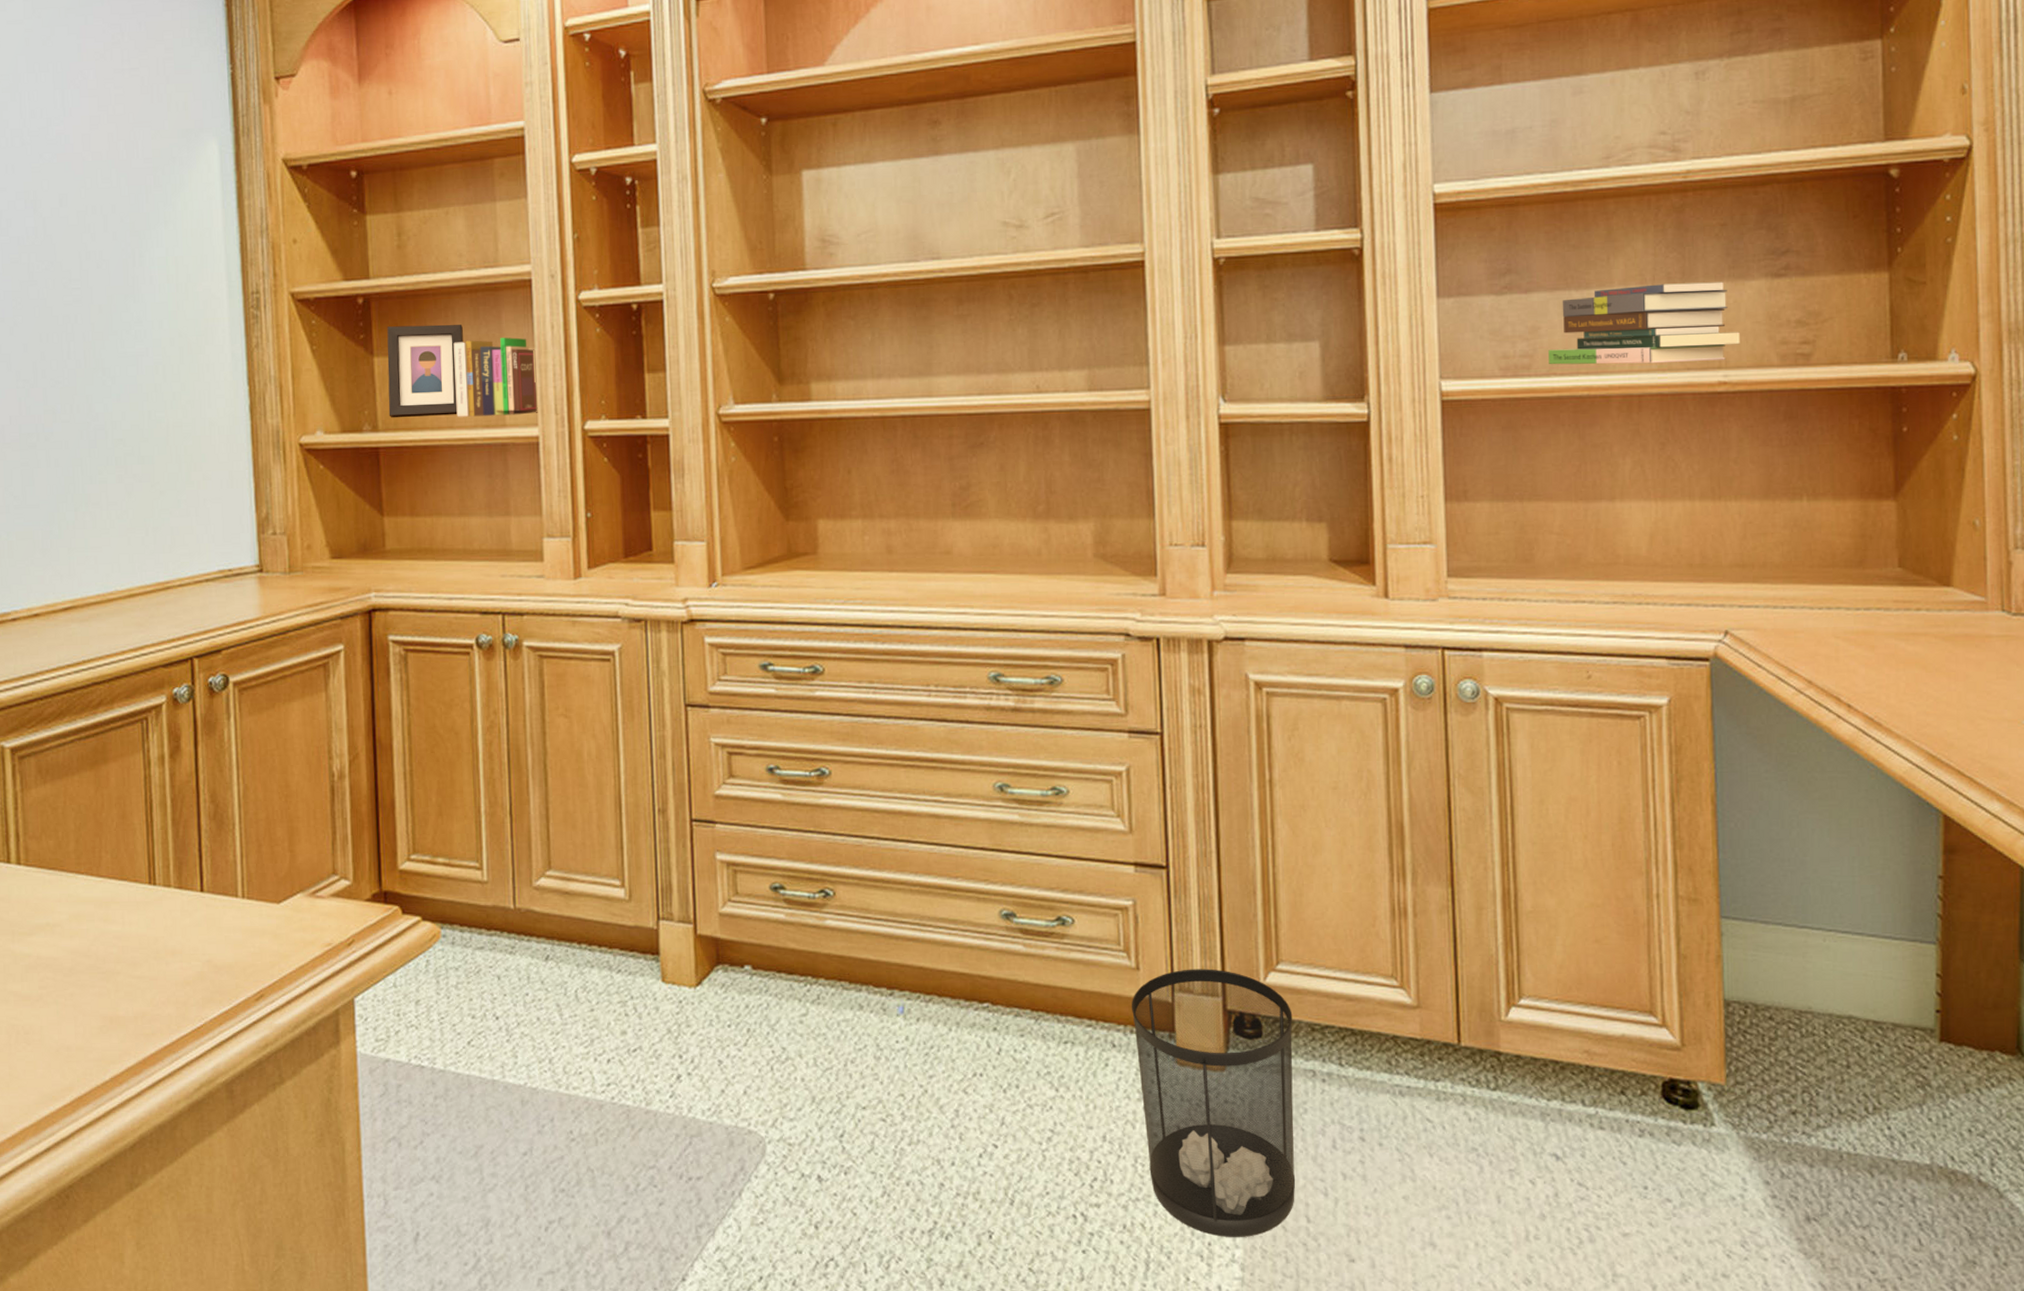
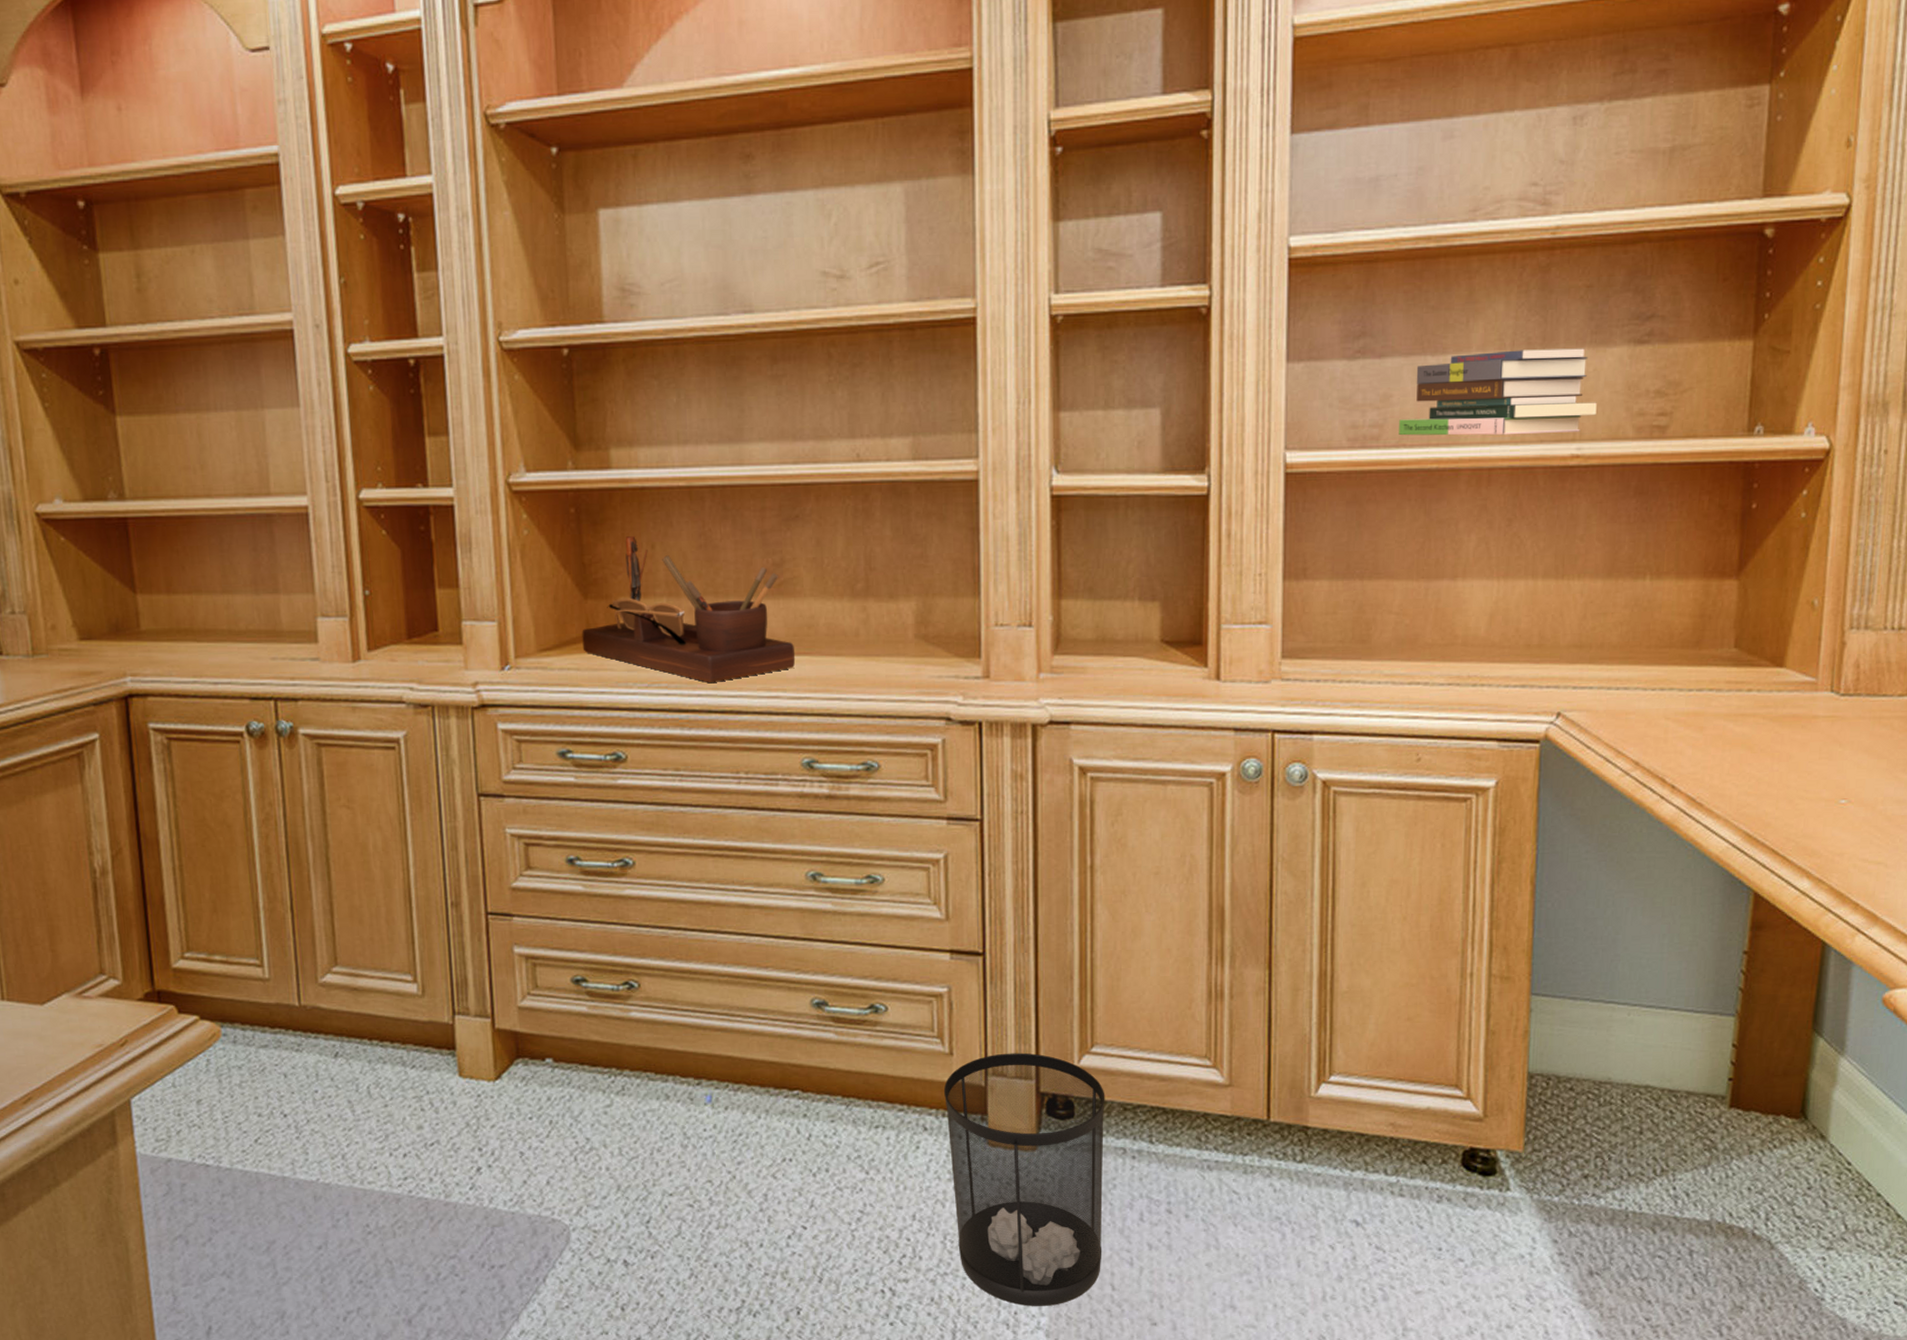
picture frame: present [387,324,463,418] -> none [129,379,218,485]
books: present [453,337,538,417] -> none [207,395,306,484]
desk organizer: none [783,462,982,600] -> present [582,536,796,684]

